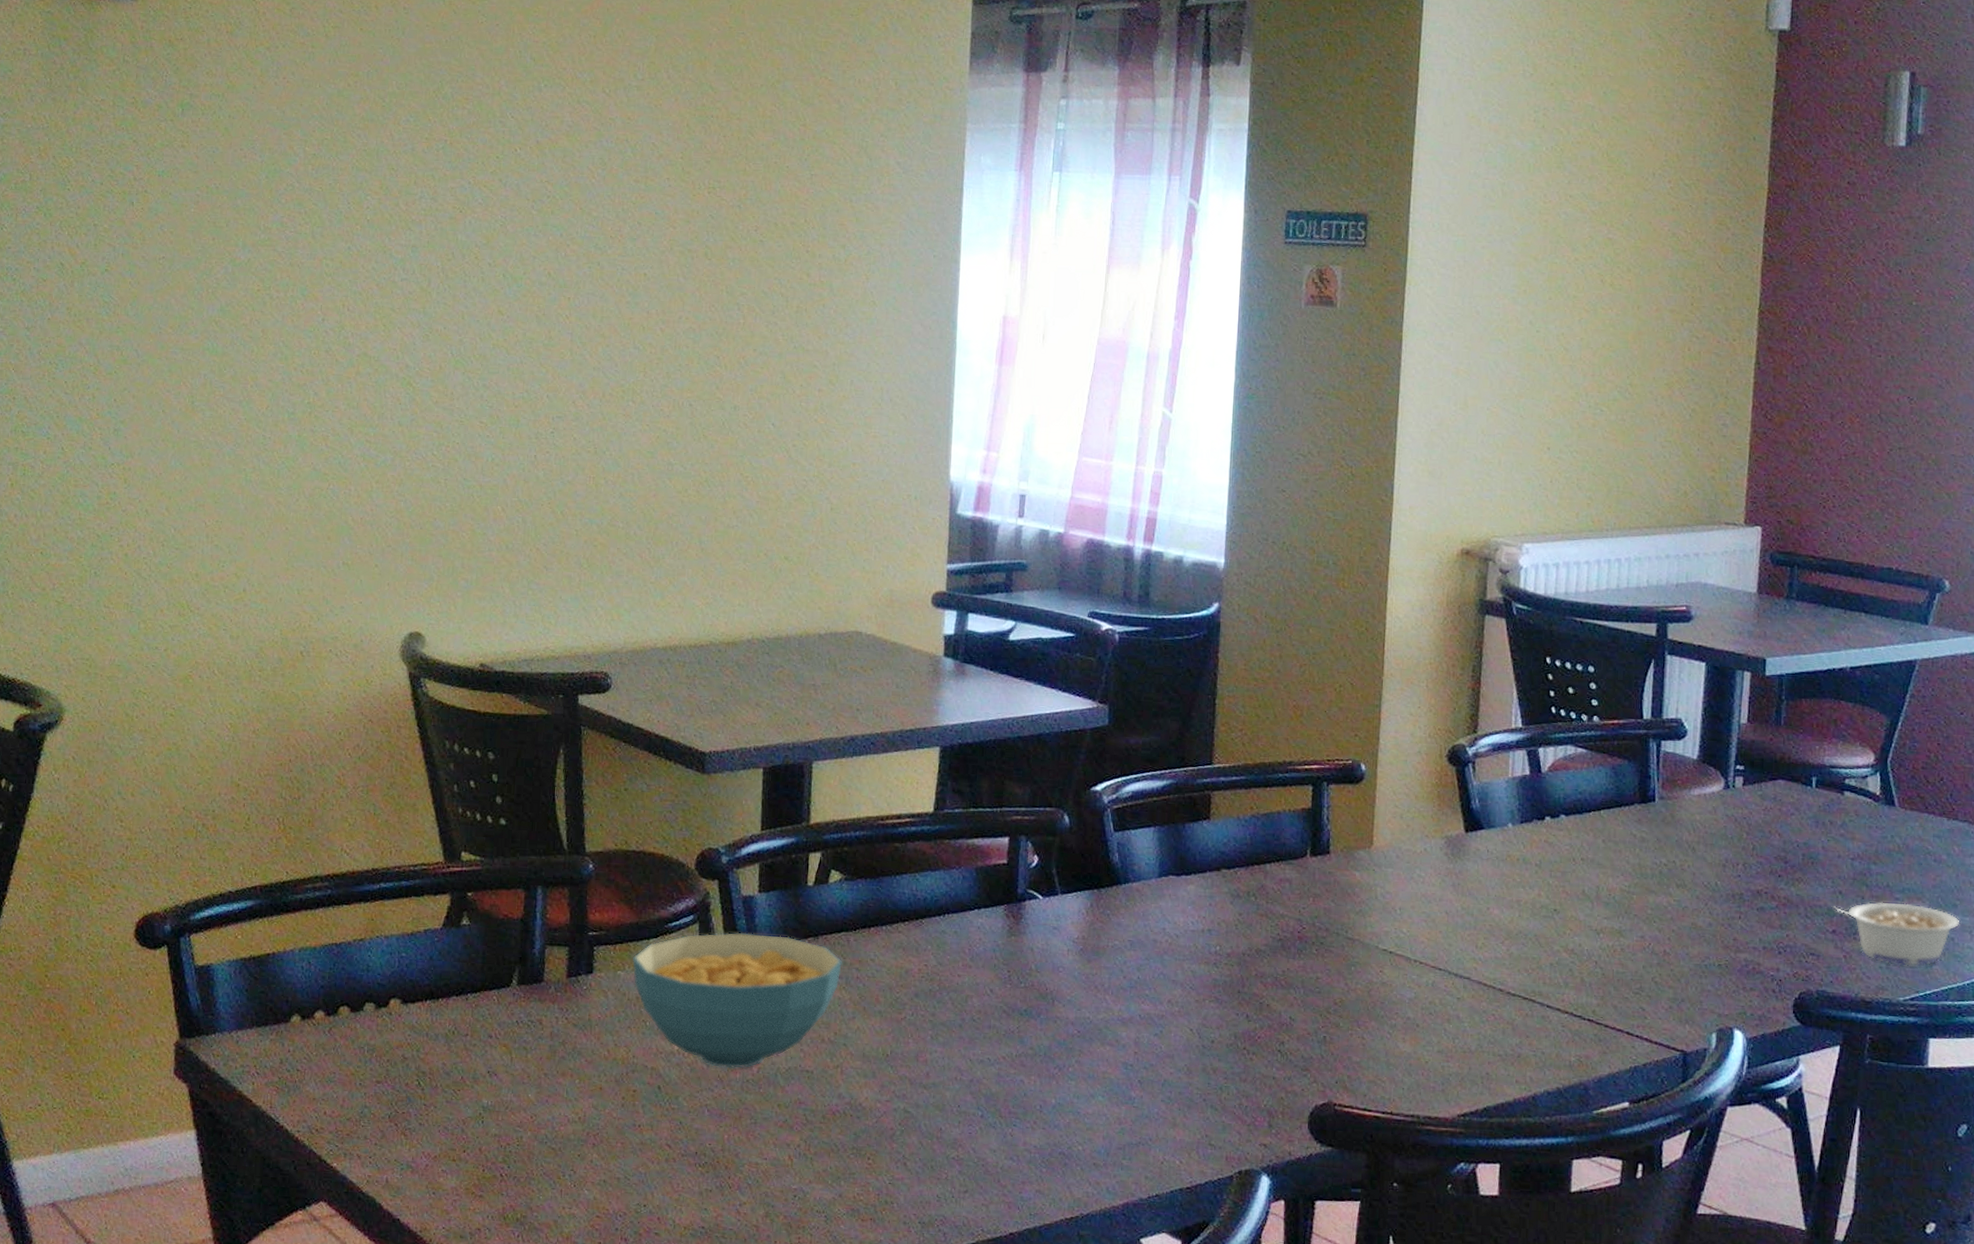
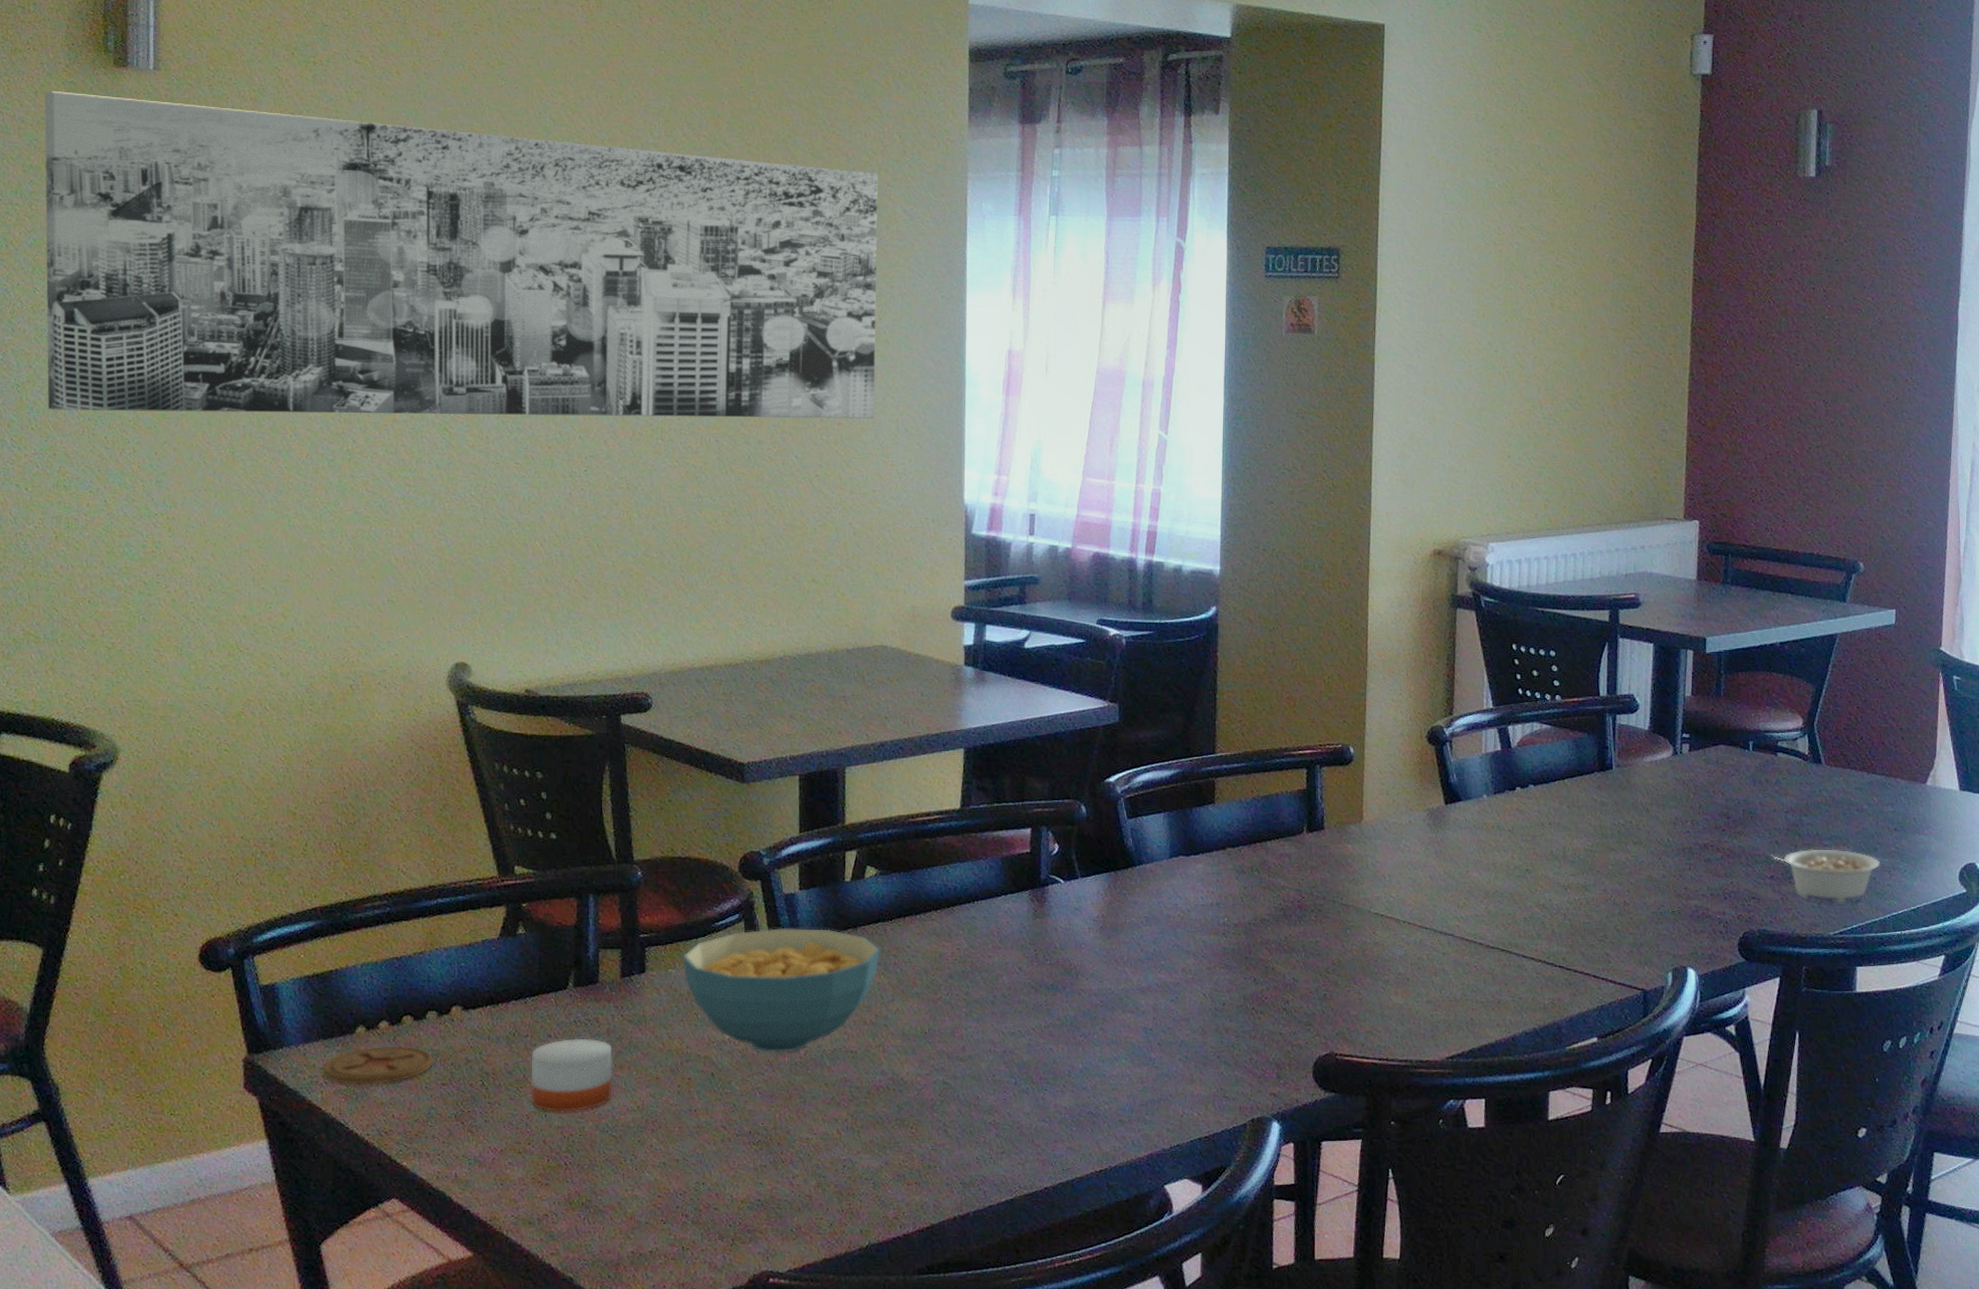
wall art: none [9,20,871,386] -> present [44,90,878,418]
coaster: none [255,1037,370,1079] -> present [323,1046,434,1085]
candle: none [468,1029,555,1120] -> present [530,1028,613,1112]

